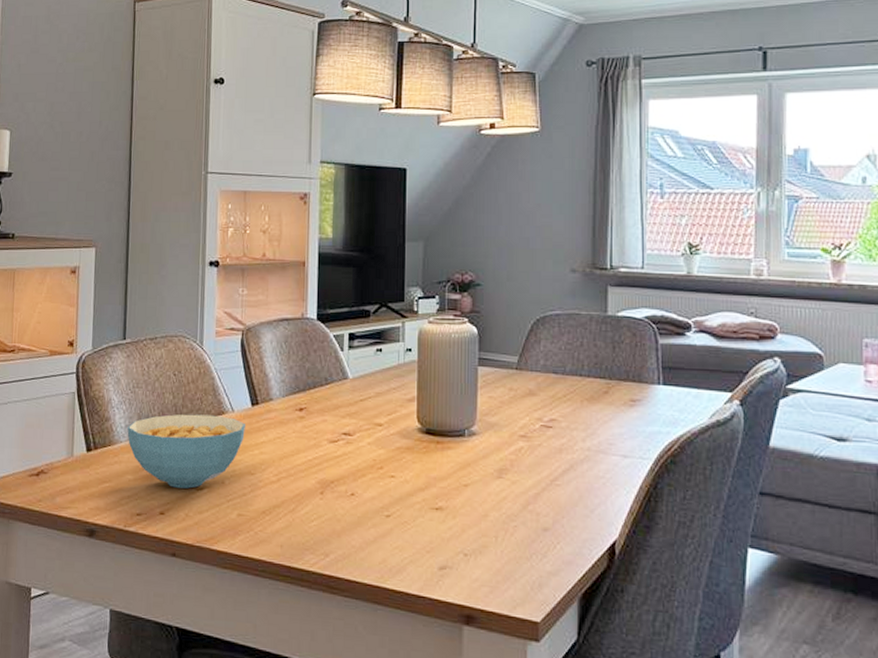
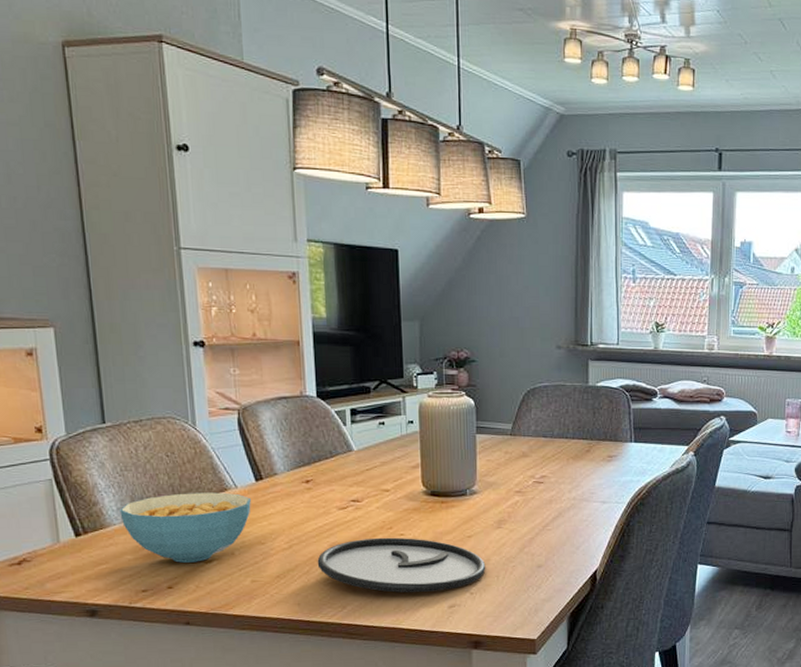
plate: none [303,477,483,548] -> present [317,537,486,593]

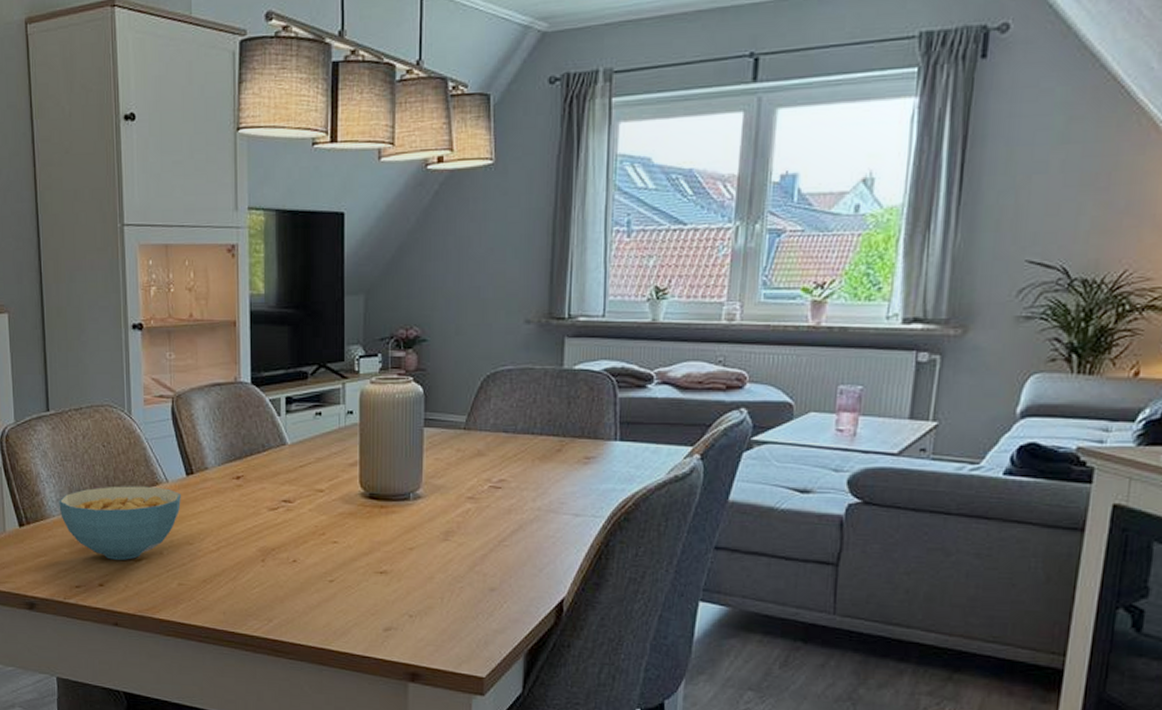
plate: present [317,537,486,593] -> none [244,544,429,611]

